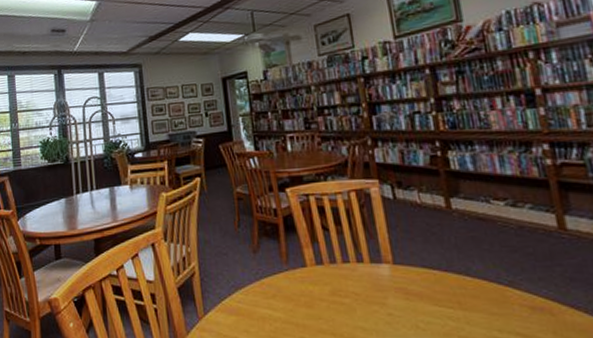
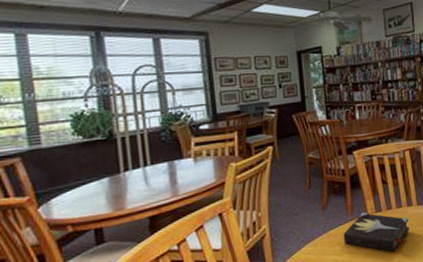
hardback book: none [277,263,361,320] -> present [343,212,409,253]

